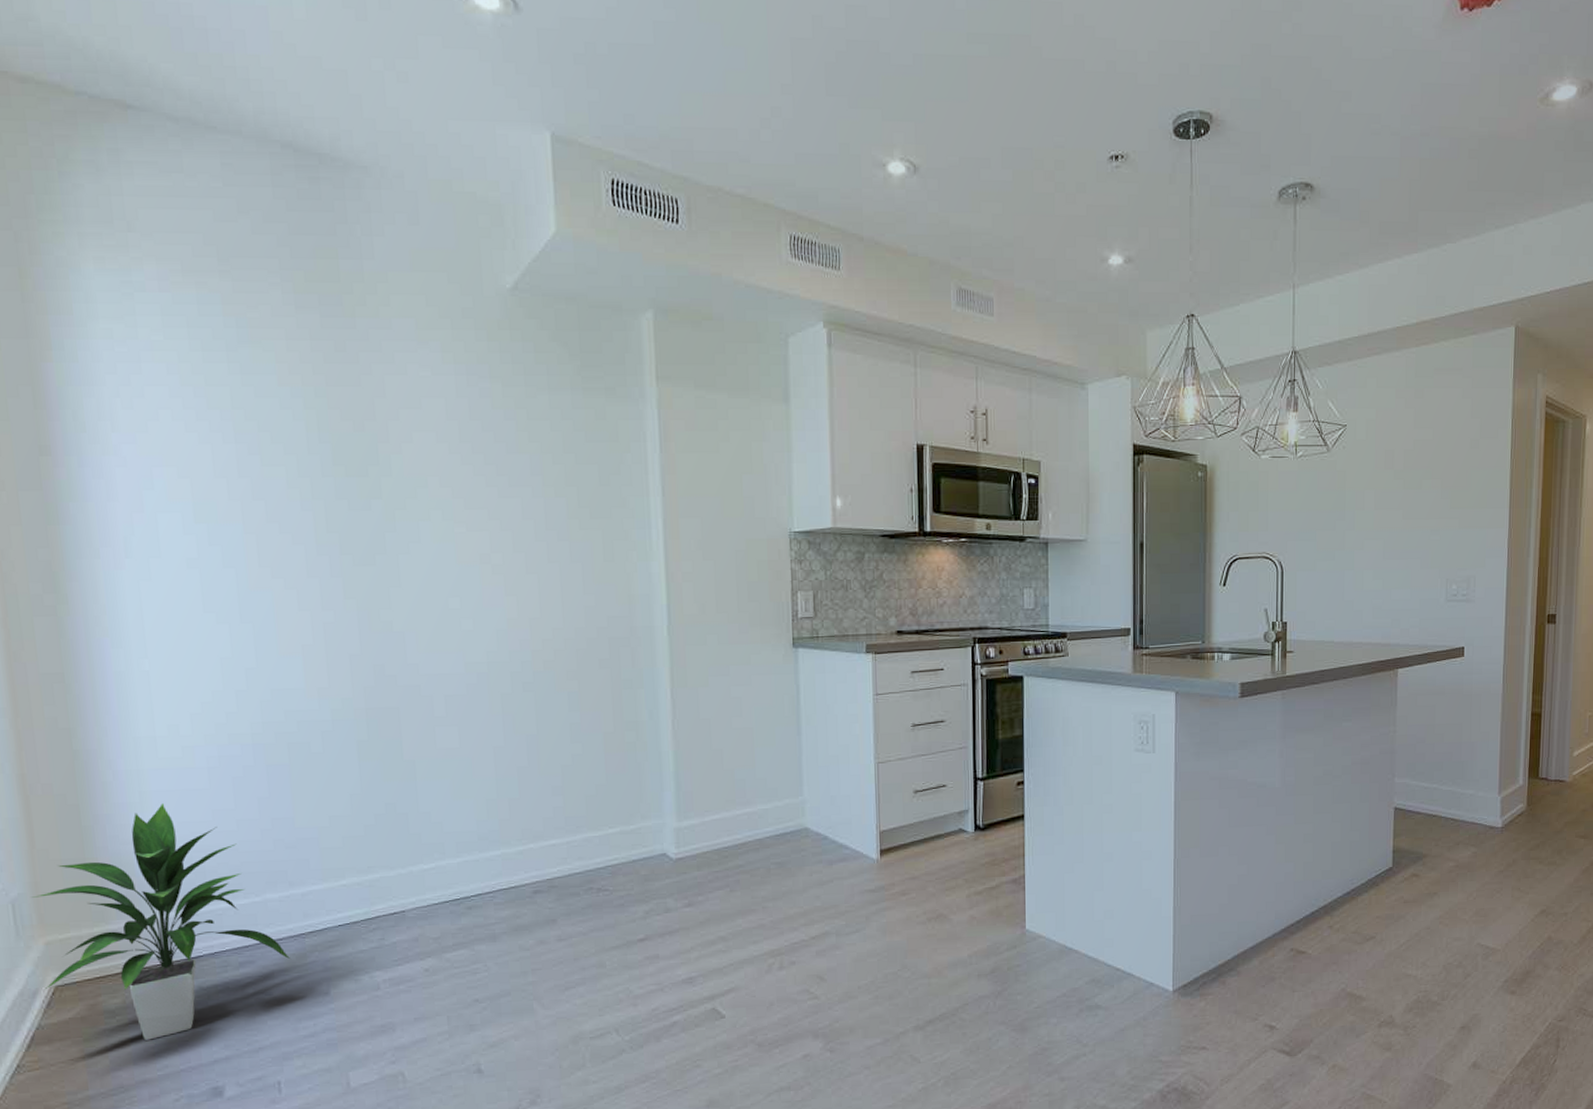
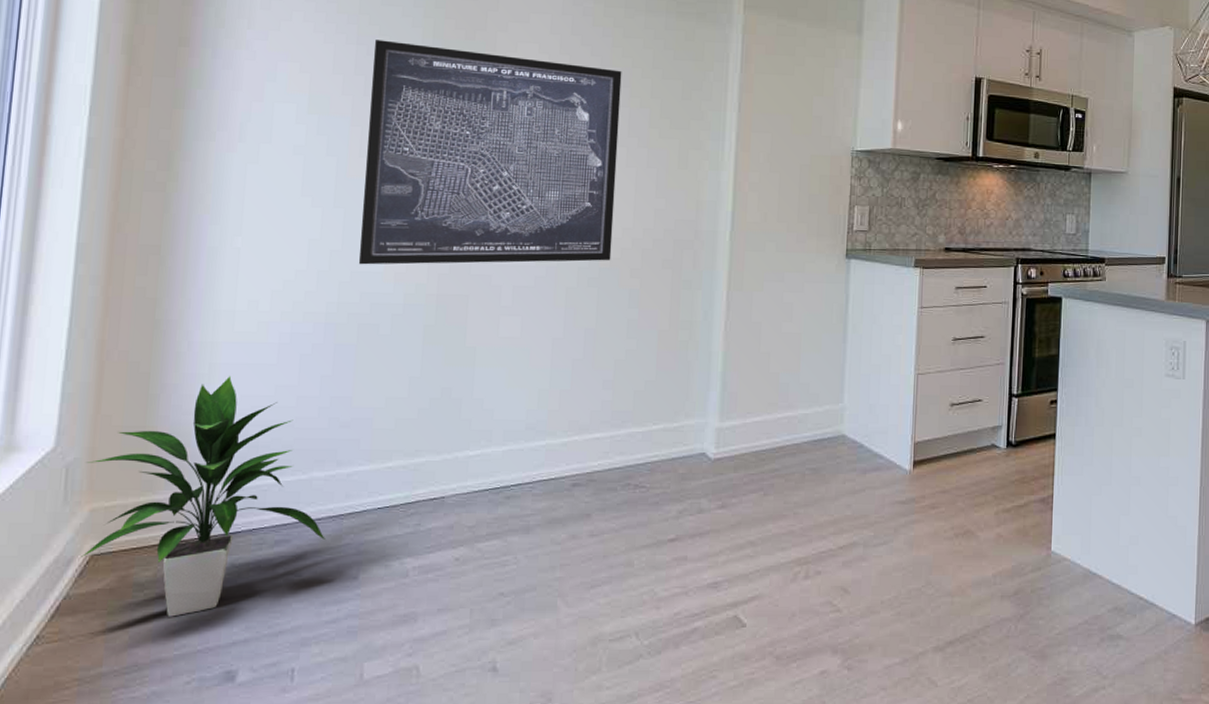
wall art: none [254,437,544,682] -> present [358,40,622,265]

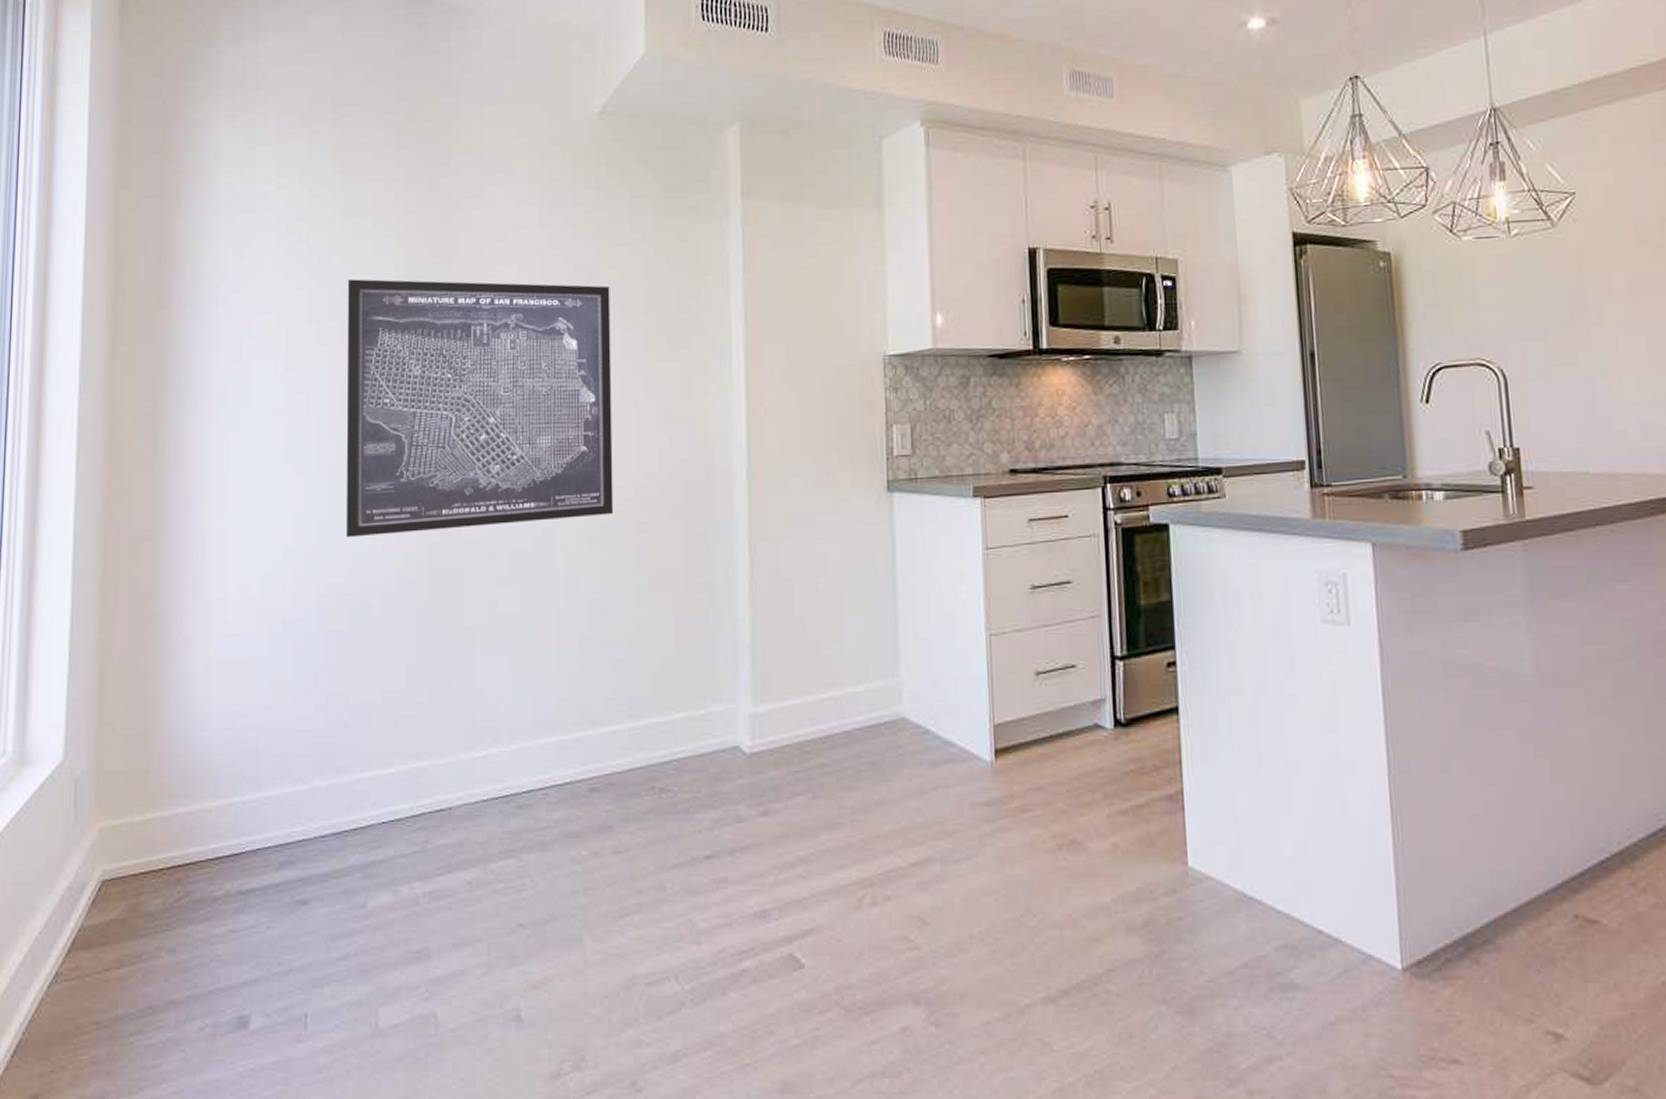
indoor plant: present [80,376,325,617] -> none [92,673,330,952]

